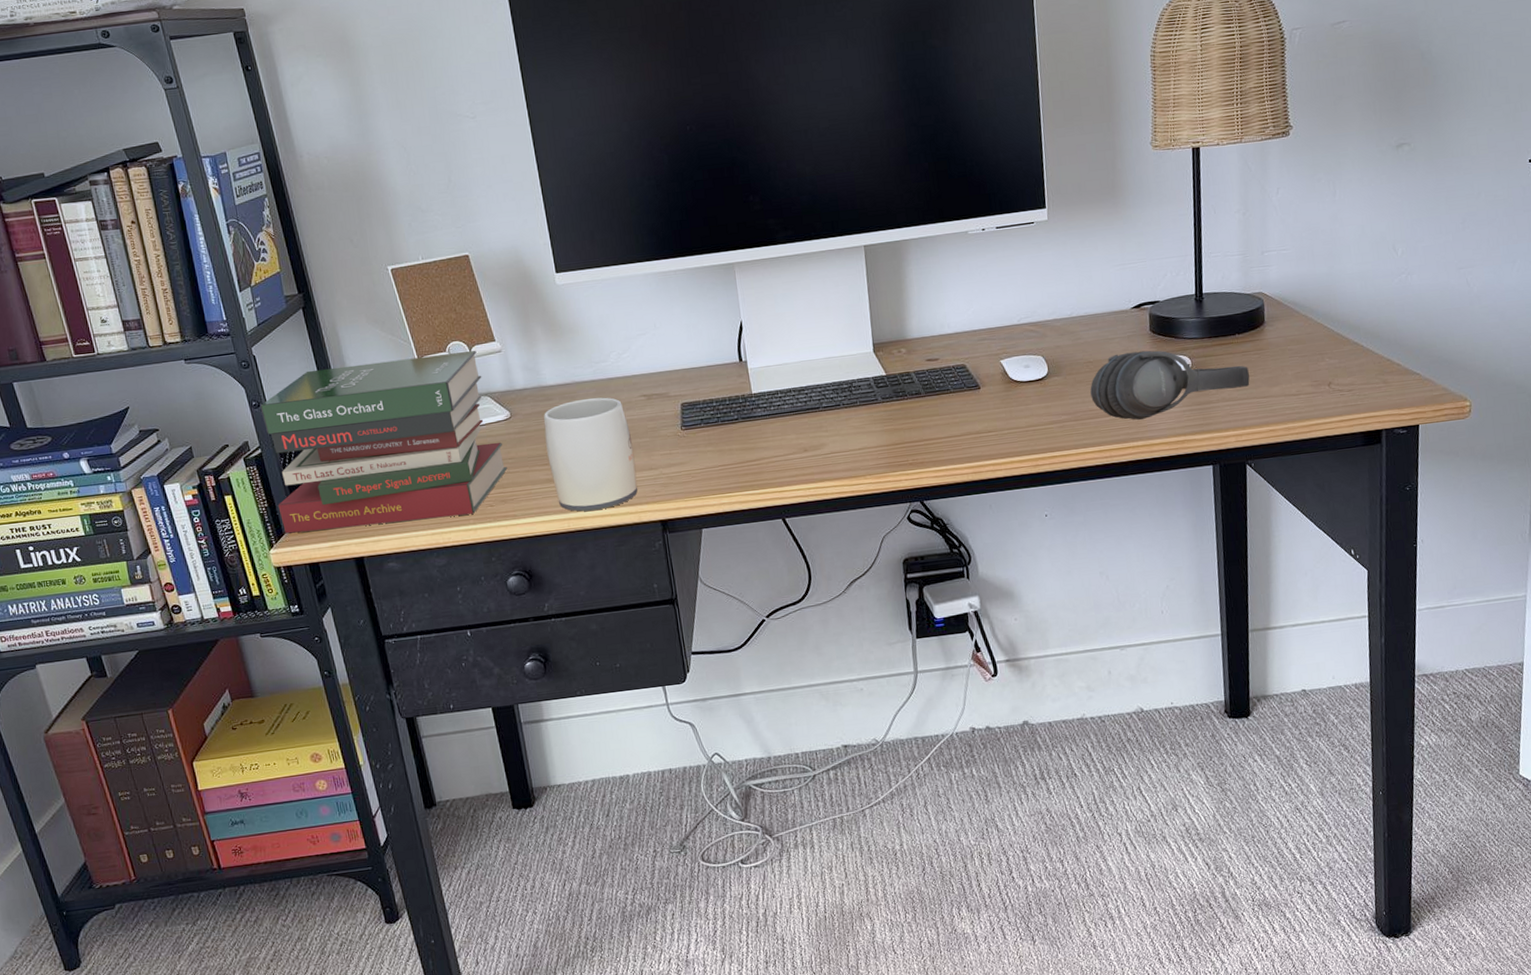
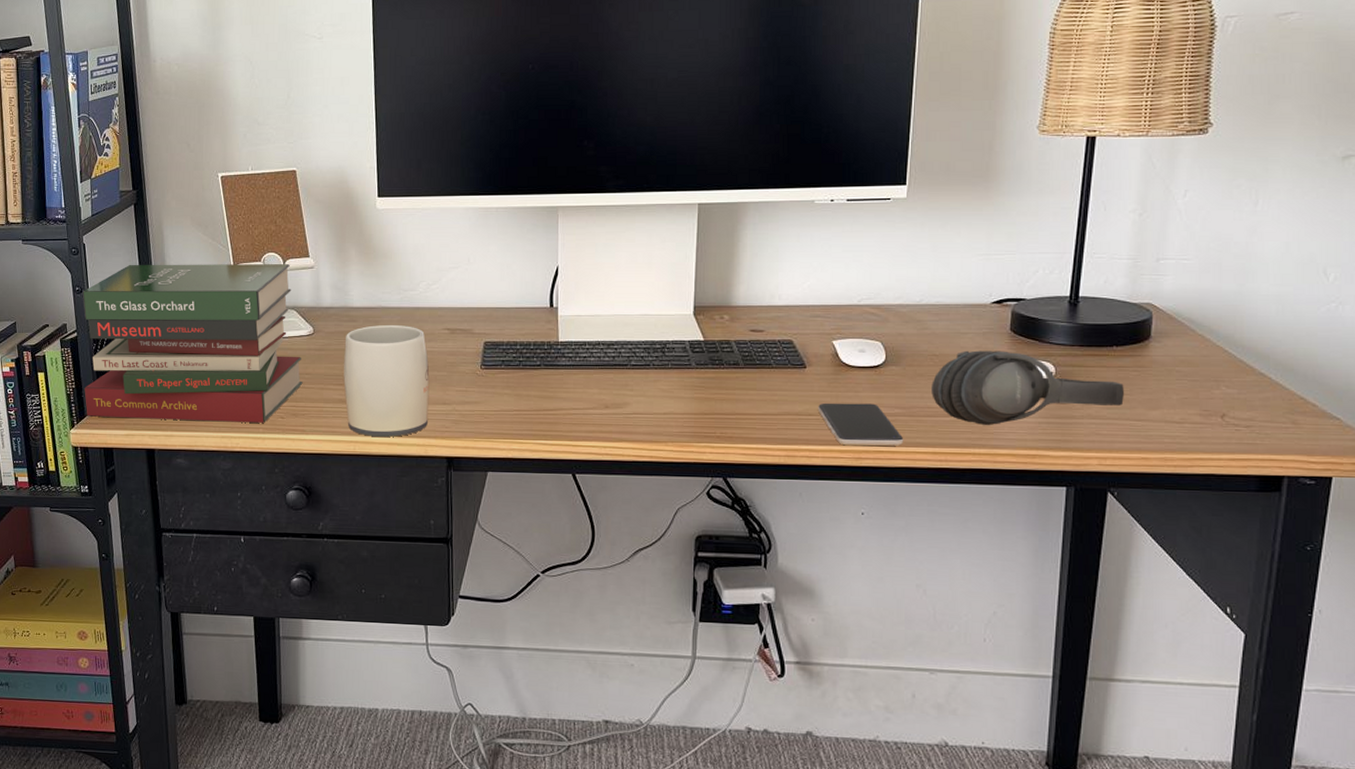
smartphone: none [995,413,1073,456] -> present [818,402,904,446]

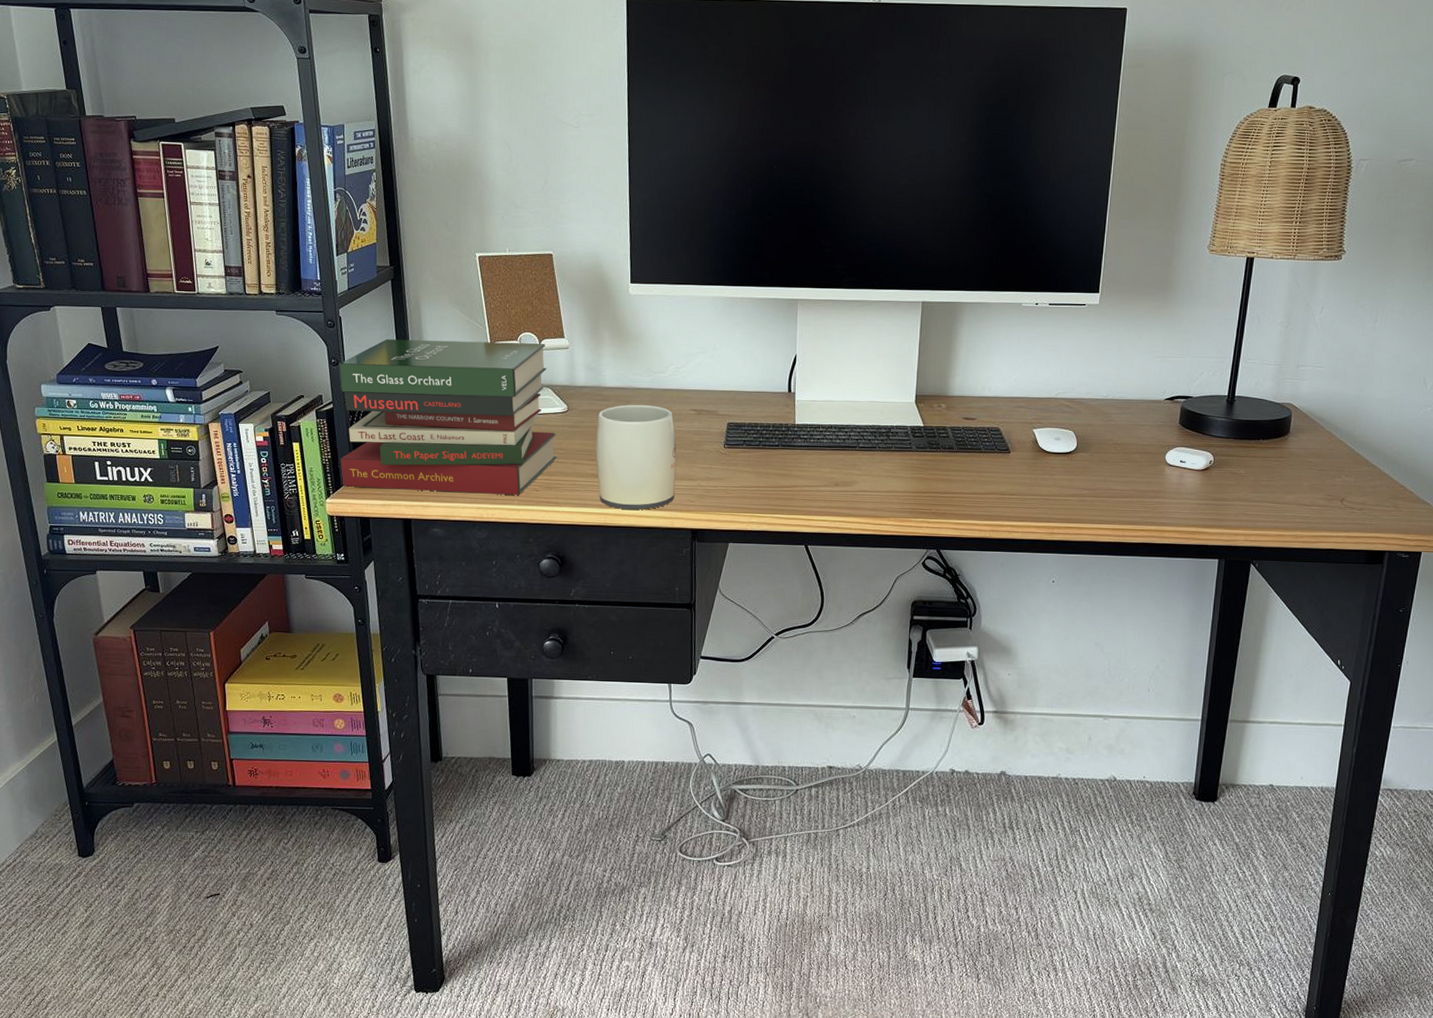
smartphone: present [818,402,904,446] -> none [1019,484,1090,523]
headphones: present [932,350,1125,425] -> none [1113,440,1268,506]

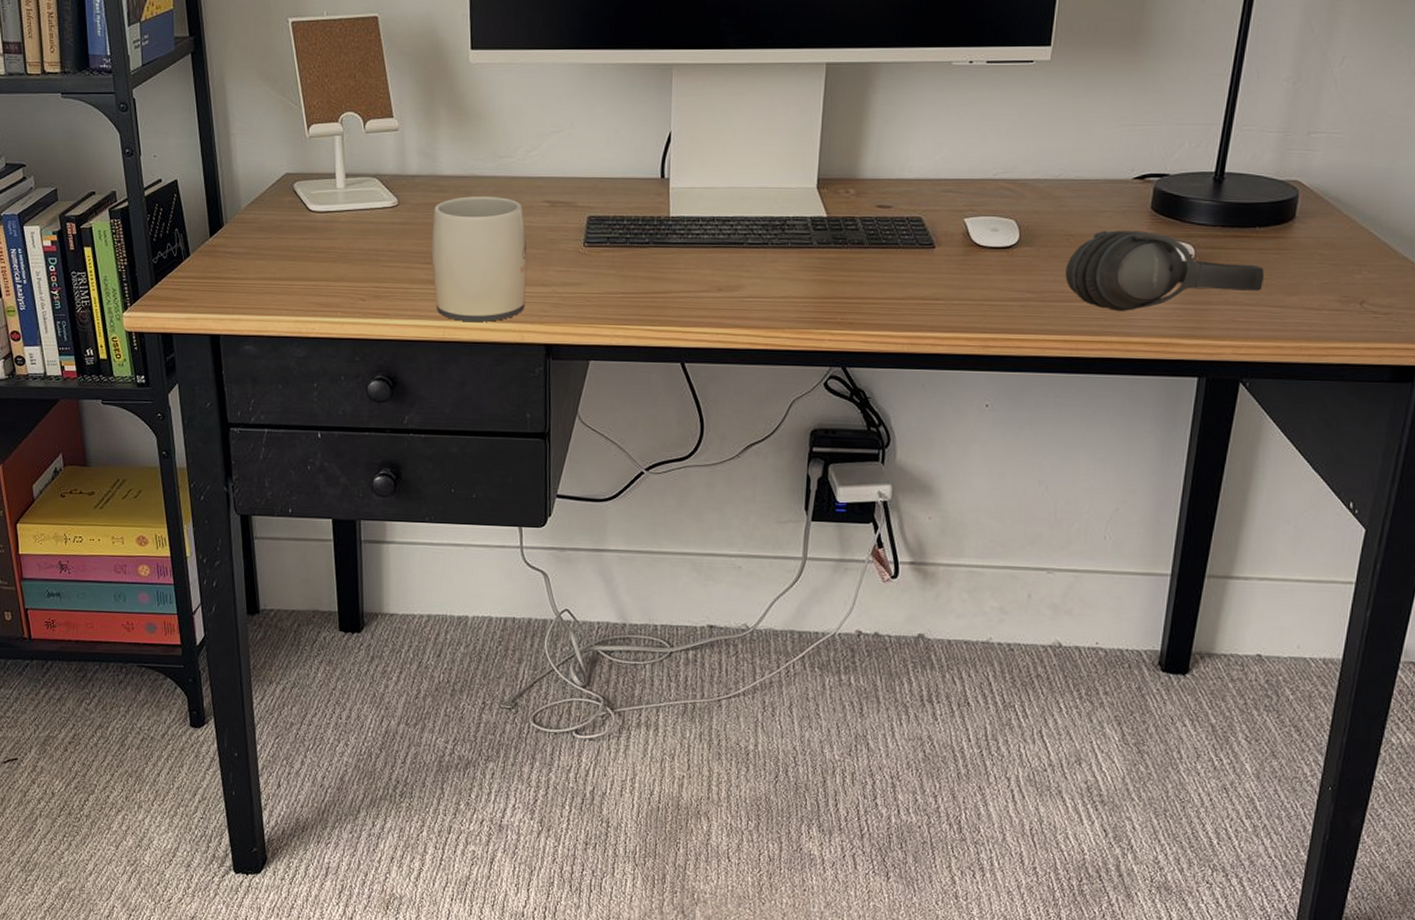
books: present [338,338,557,495] -> none [133,123,386,306]
headphones: none [1113,440,1268,506] -> present [1065,230,1265,311]

